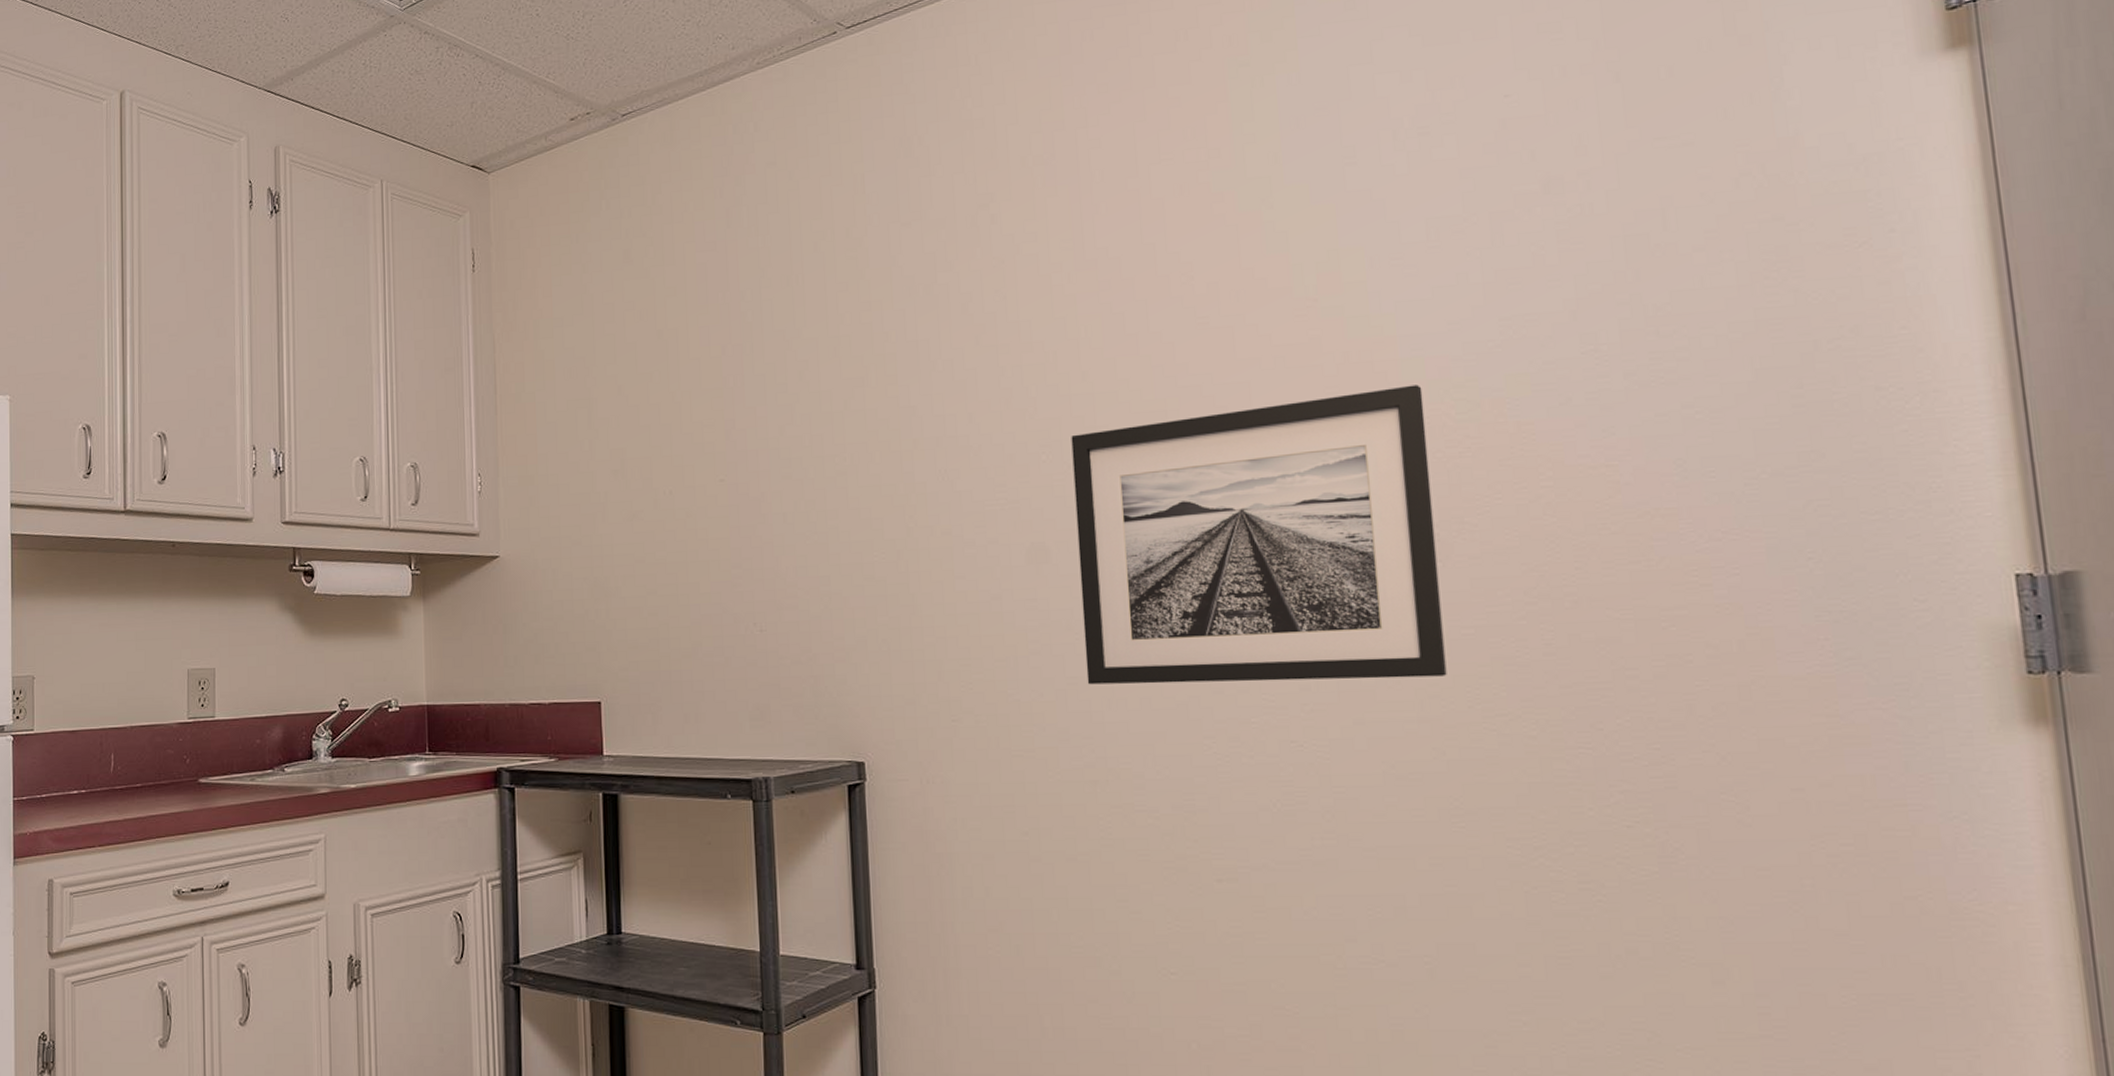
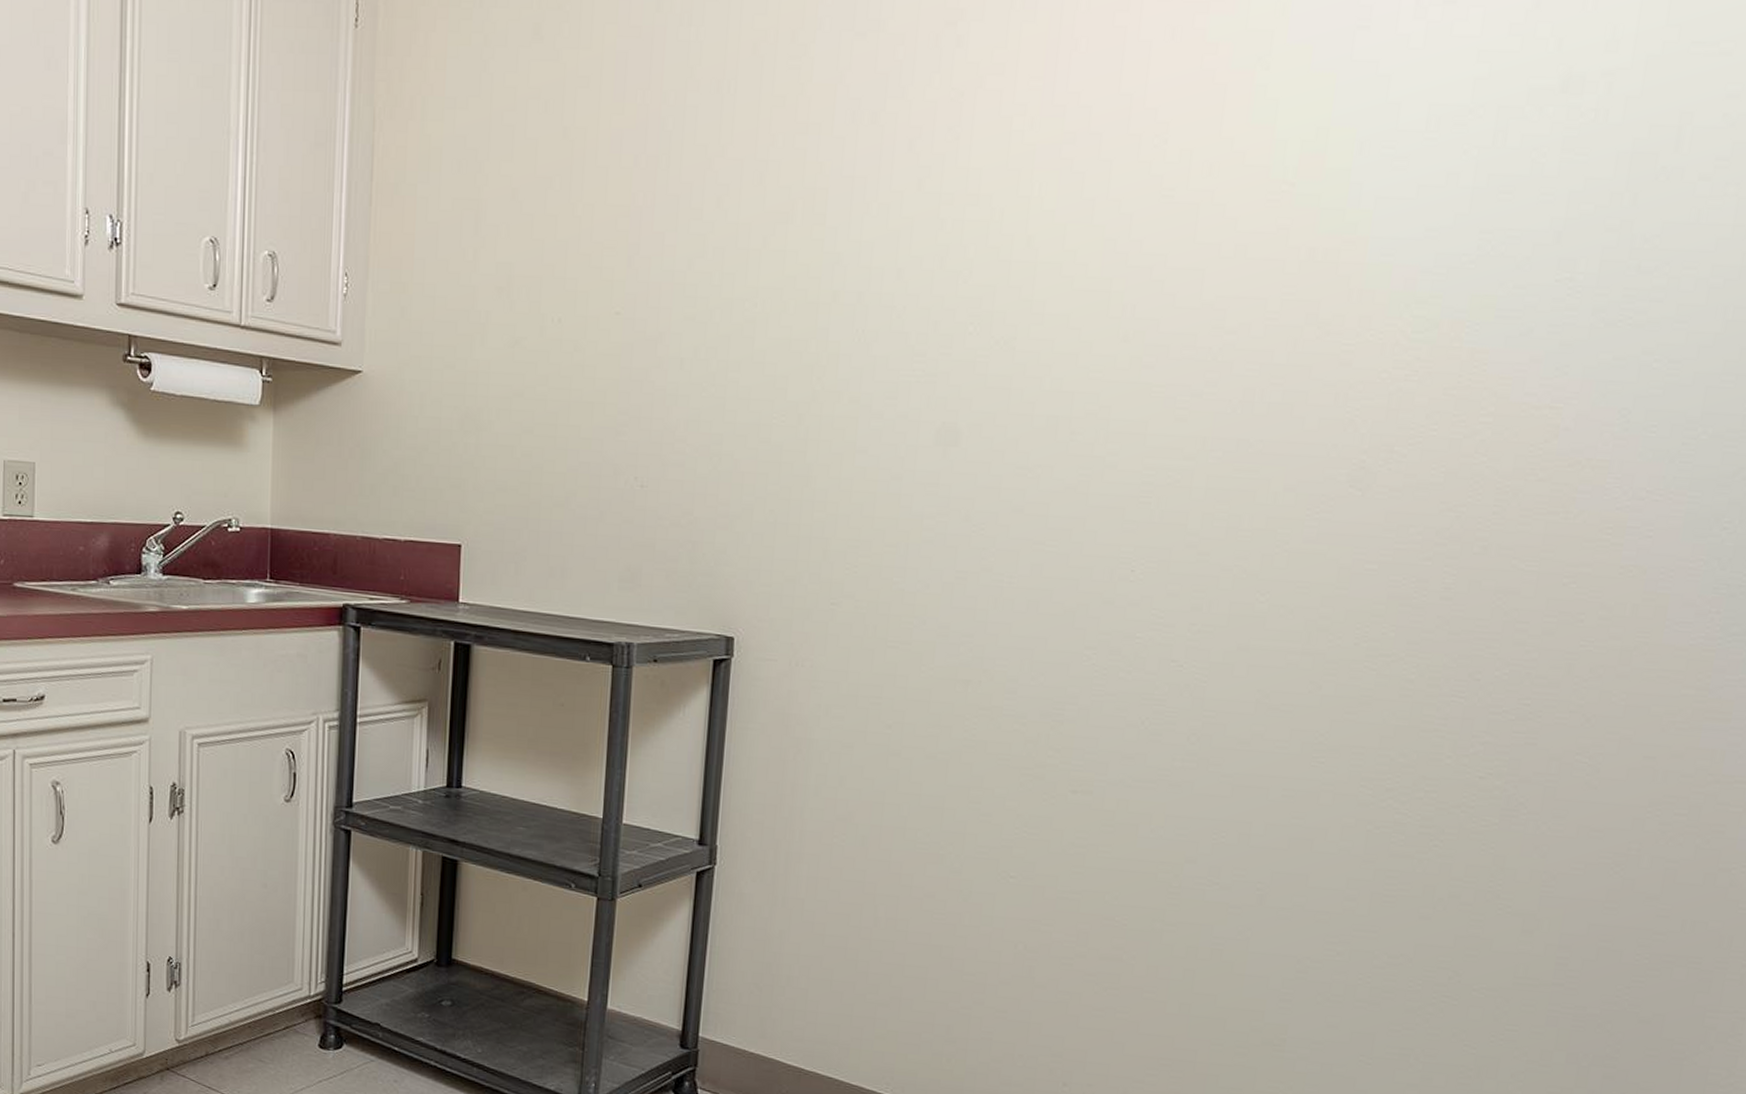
wall art: present [1071,385,1447,685] -> none [976,294,1383,610]

